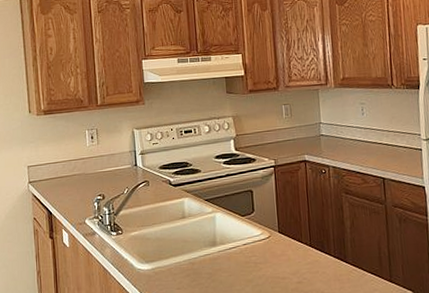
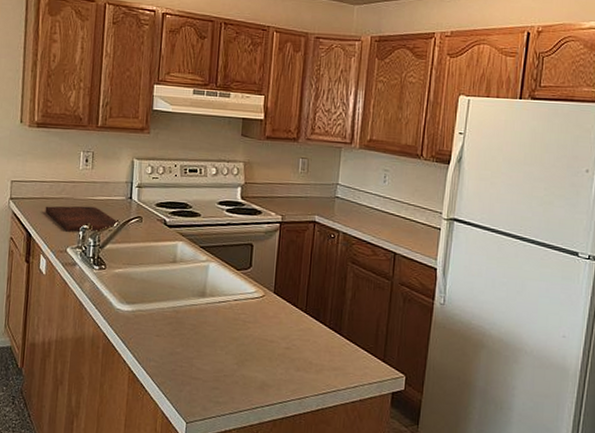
cutting board: none [61,178,130,205] -> present [45,206,121,233]

